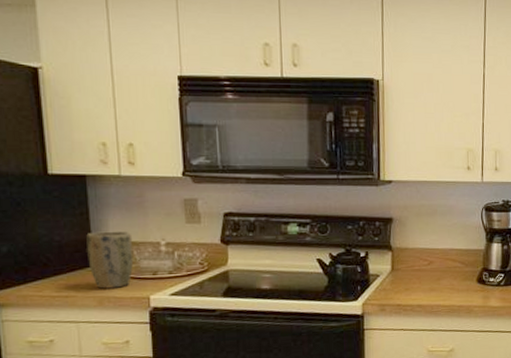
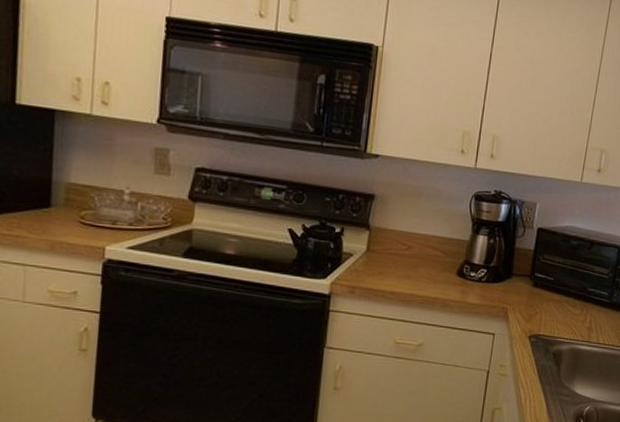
plant pot: present [86,231,134,289] -> none [45,171,96,234]

